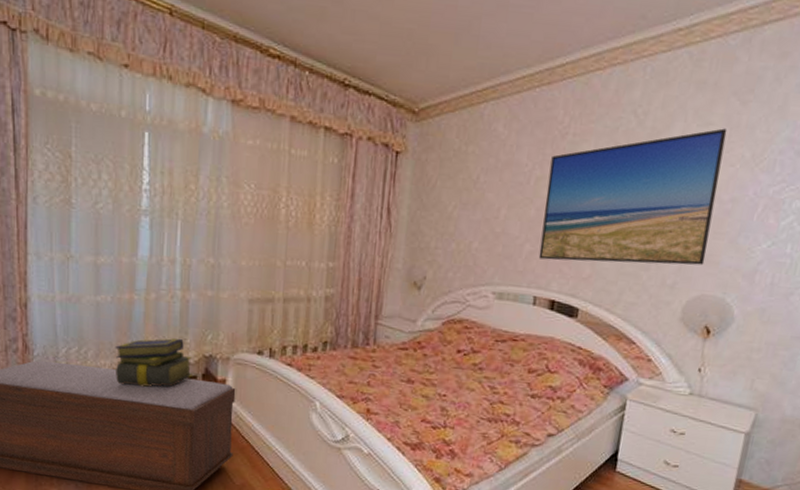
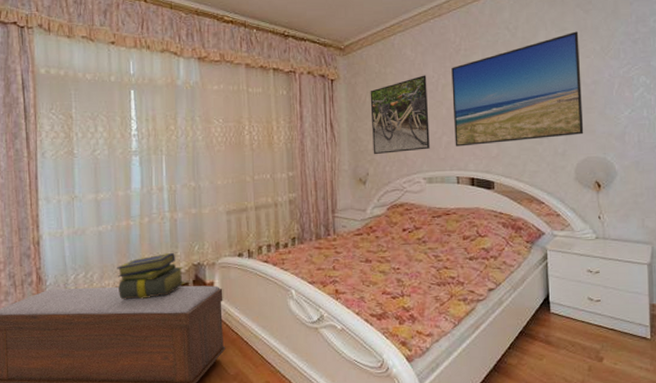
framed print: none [435,161,518,258] -> present [370,75,430,155]

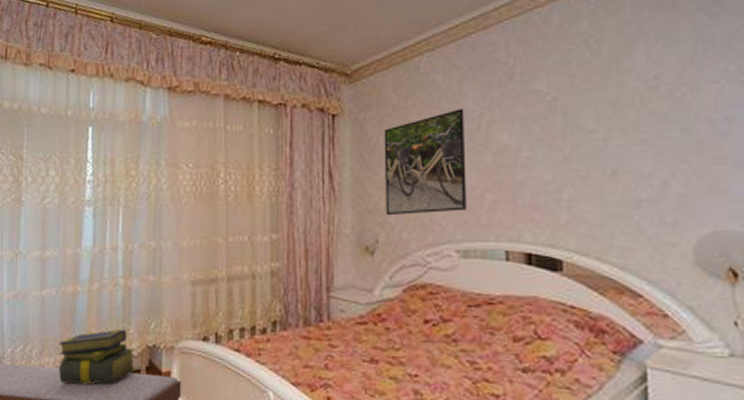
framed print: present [451,31,584,147] -> none [500,45,709,208]

